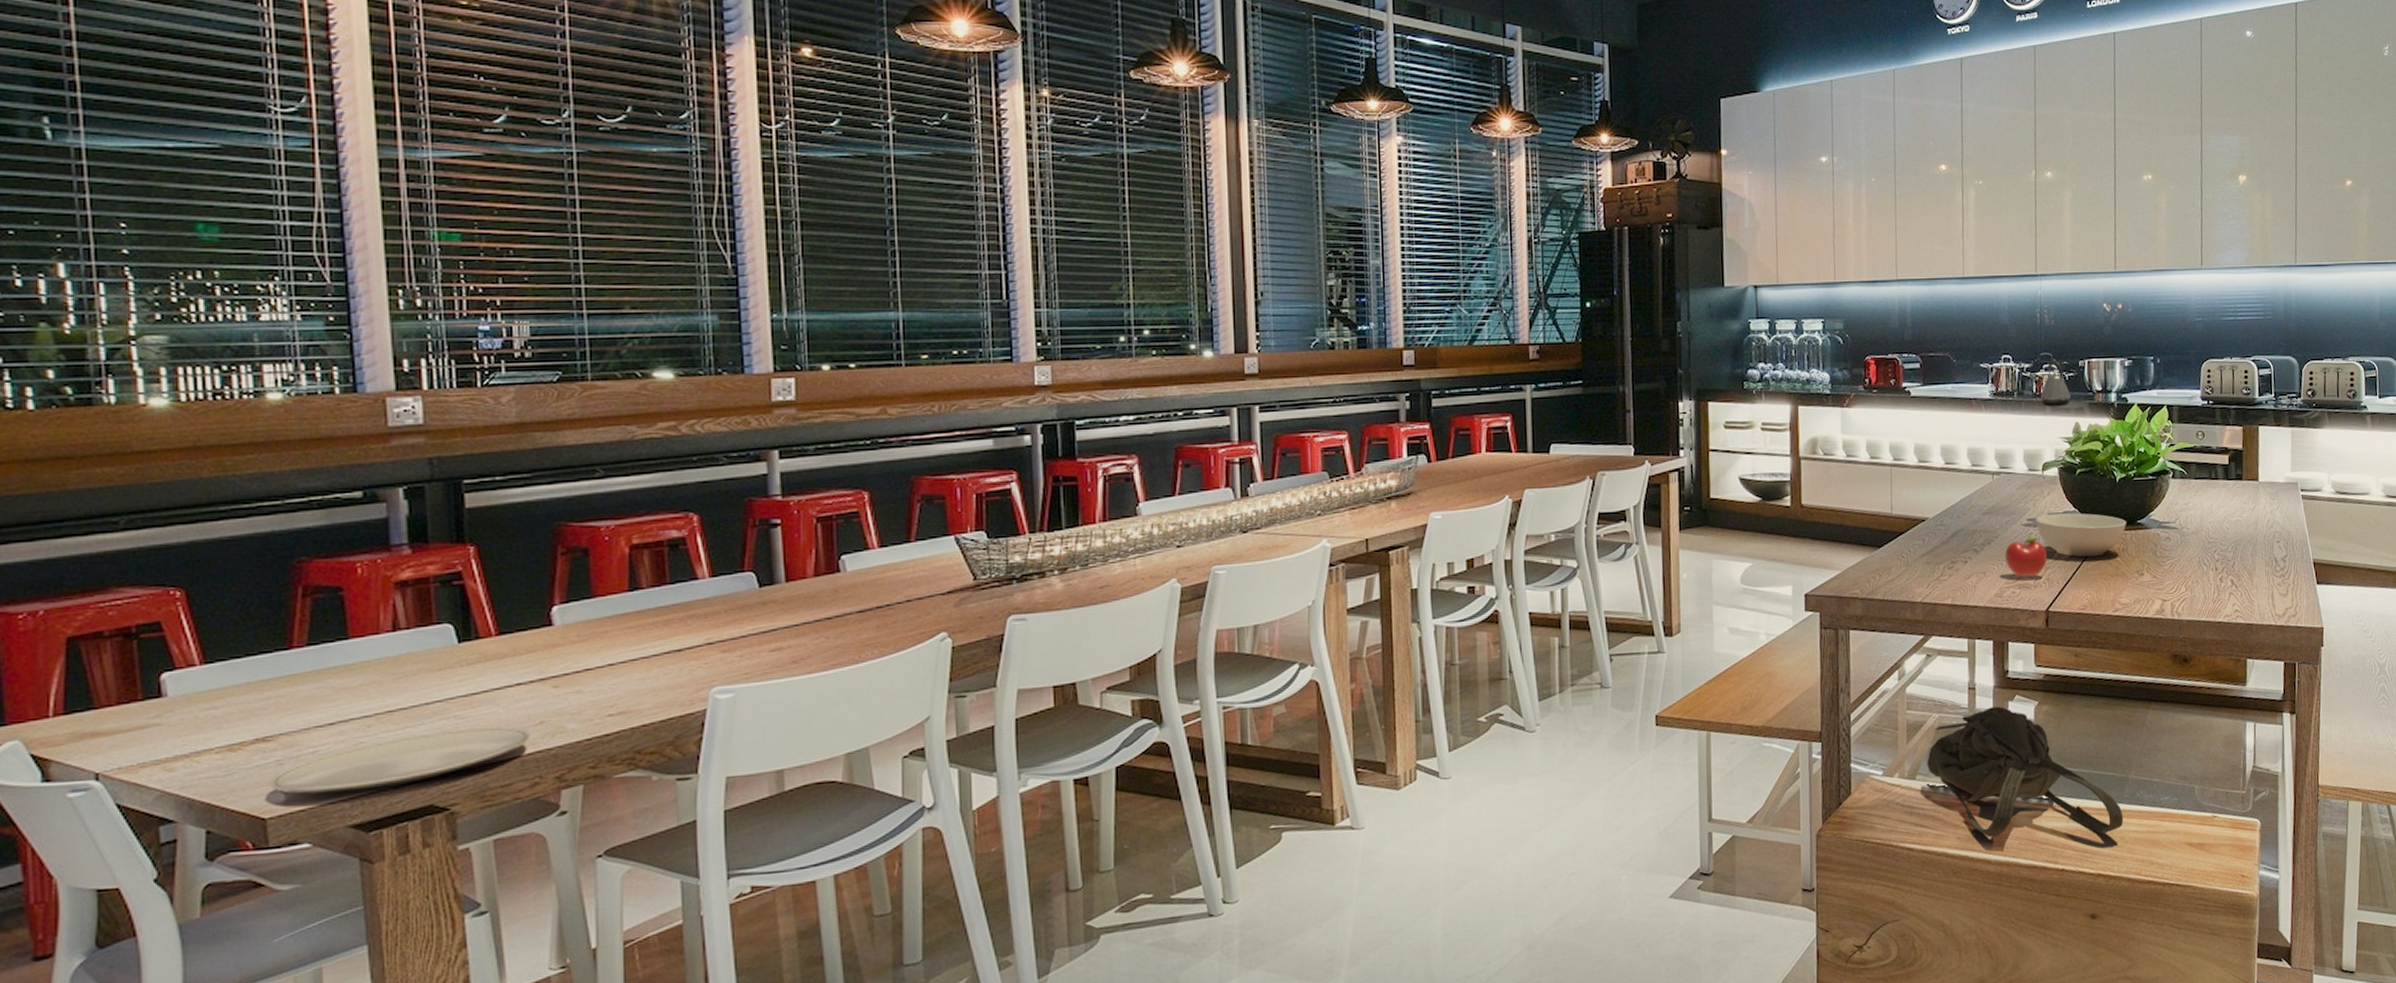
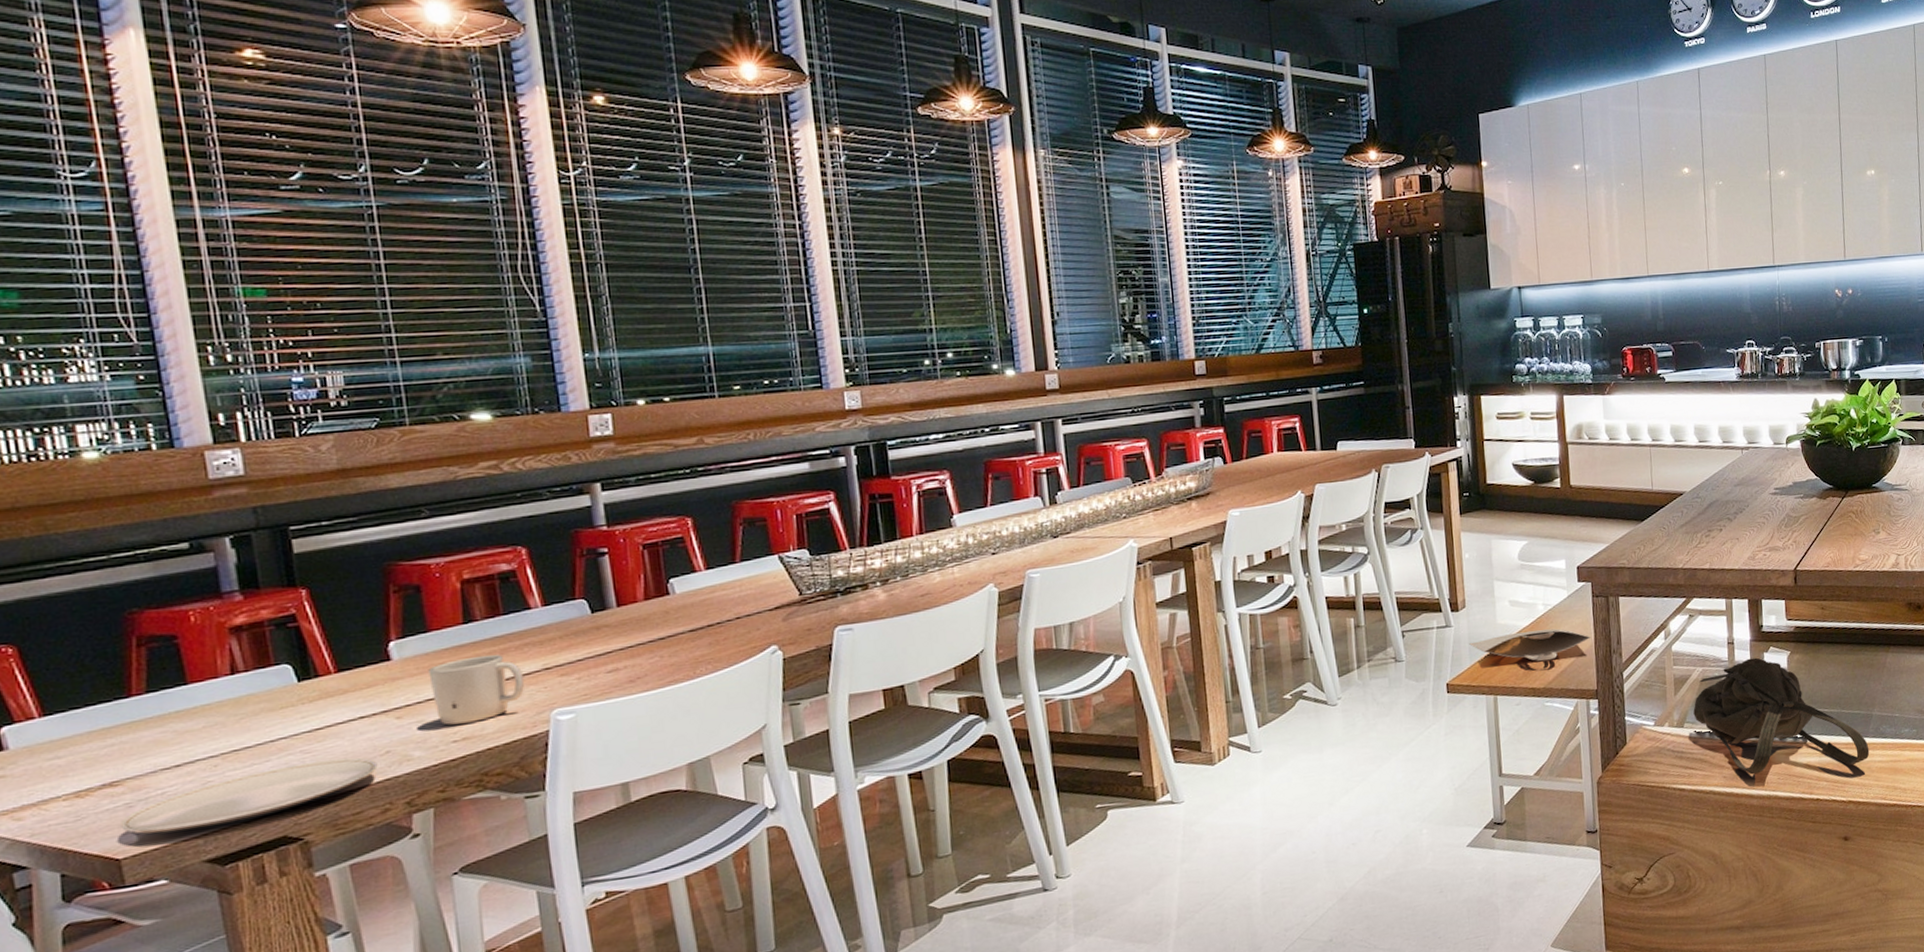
mug: none [589,625,685,698] -> present [428,654,524,726]
tote bag: none [1682,661,1817,697] -> present [1469,628,1591,662]
fruit: present [2005,536,2047,577] -> none [1755,503,1793,541]
bowl: present [2036,513,2126,557] -> none [1782,480,1863,520]
kettle: present [2040,360,2071,408] -> none [1781,343,1809,386]

